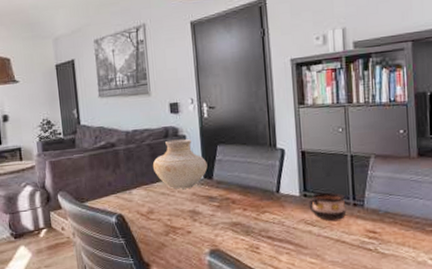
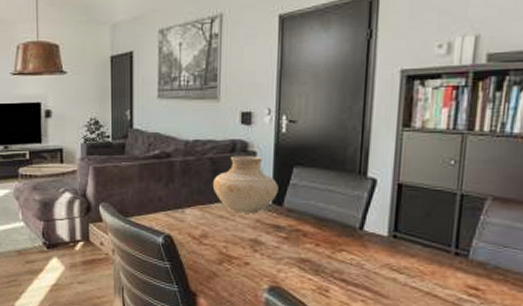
cup: present [308,192,347,221] -> none [397,235,445,270]

